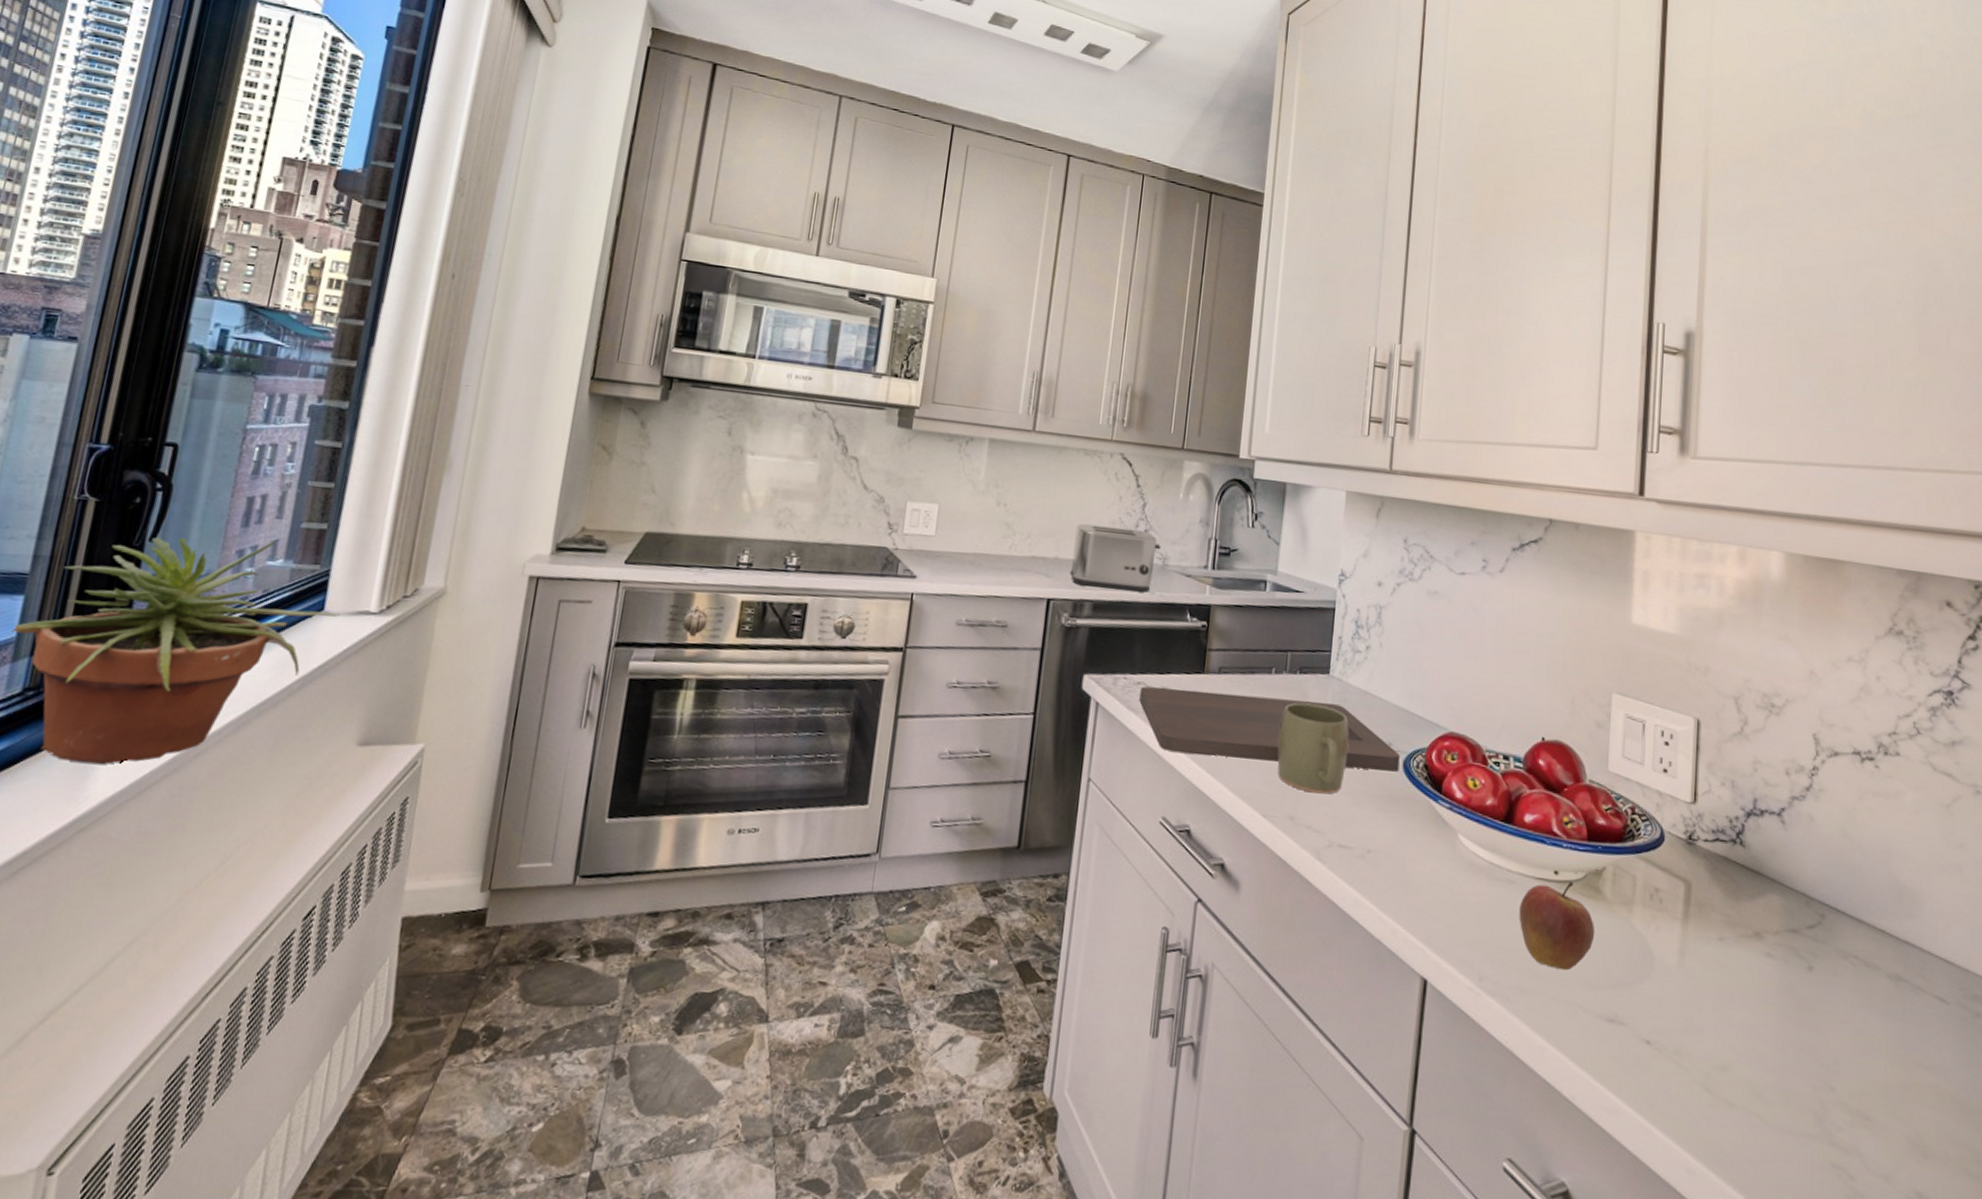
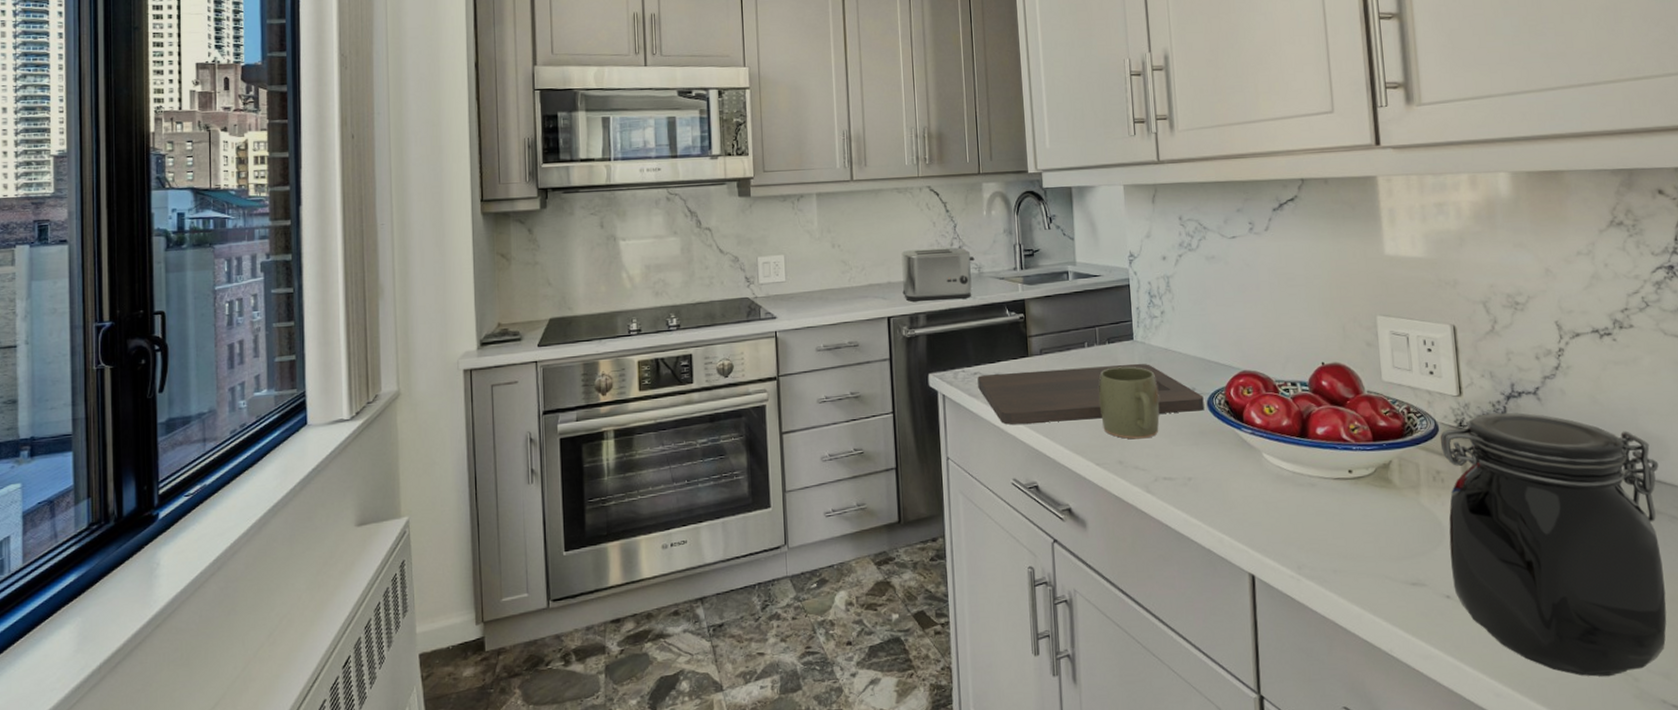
potted plant: present [11,537,341,764] -> none [69,376,321,575]
fruit: present [1519,881,1595,971] -> none [1323,476,1391,550]
jar: none [1656,829,1909,1170] -> present [1440,412,1667,677]

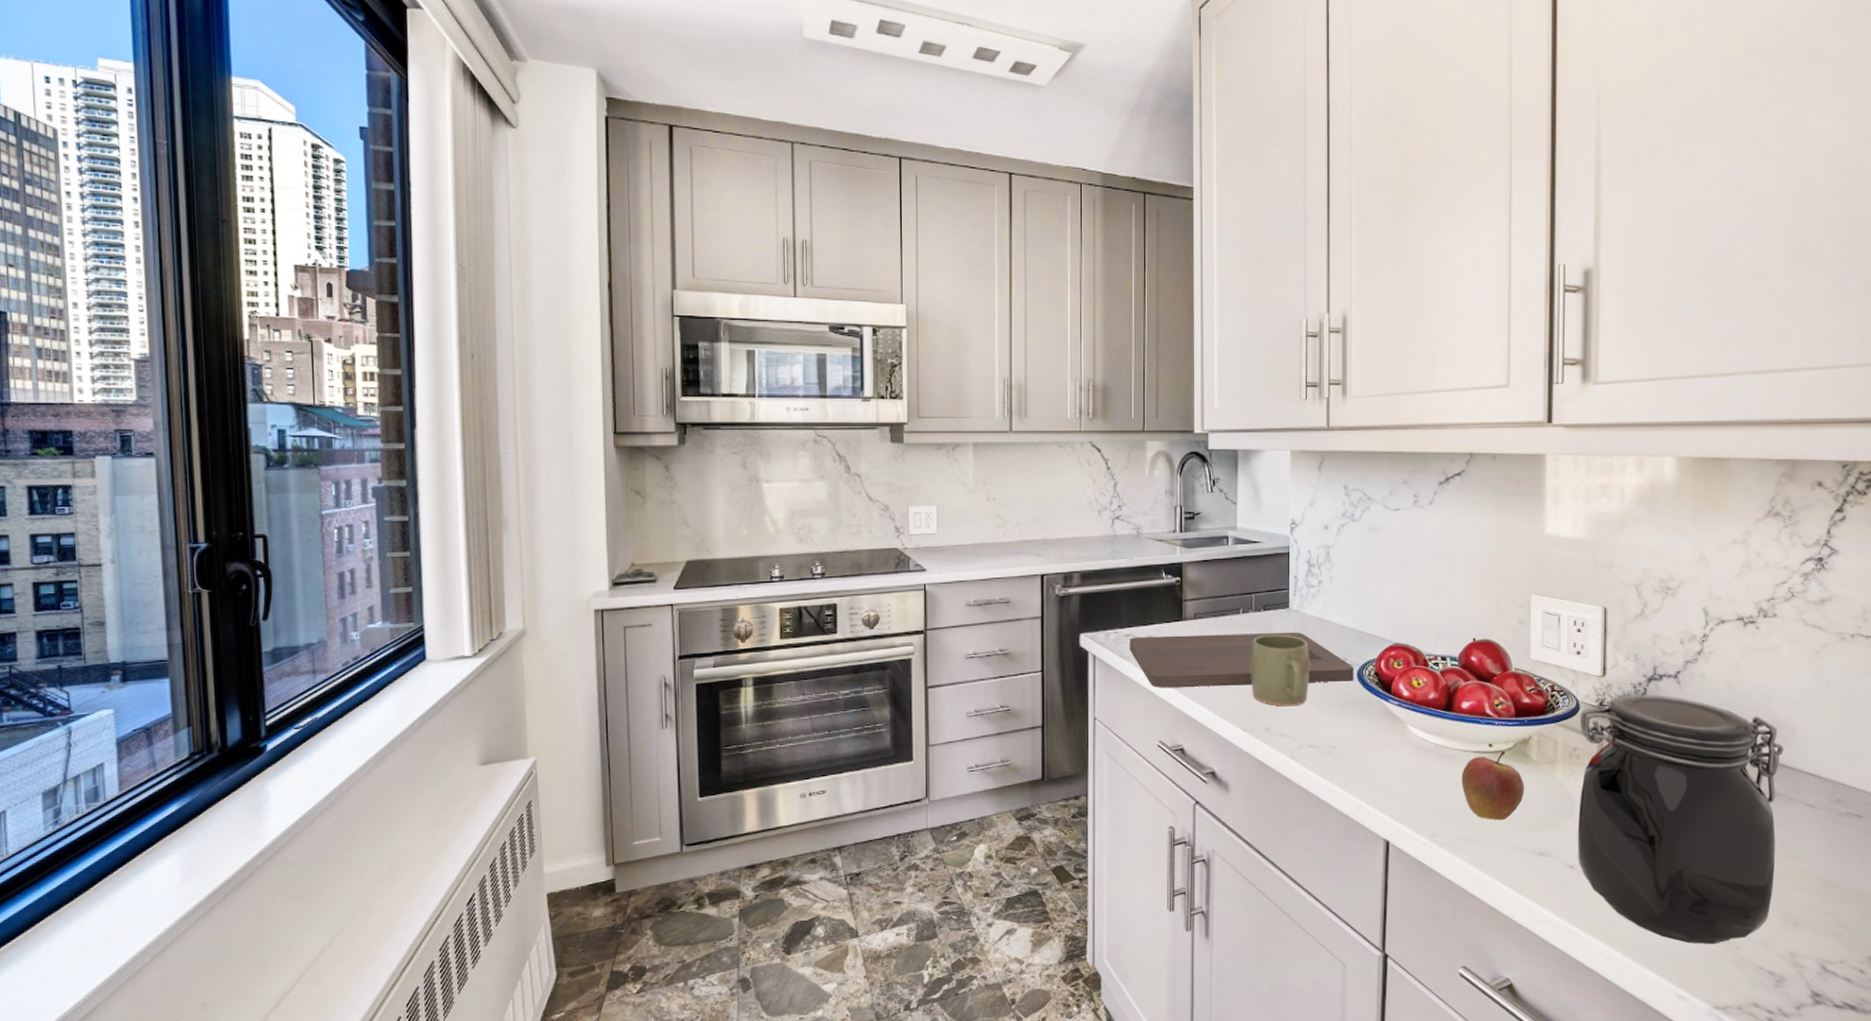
toaster: present [901,247,975,303] -> none [1057,506,1134,561]
fruit: none [1323,476,1391,550] -> present [1461,750,1525,821]

